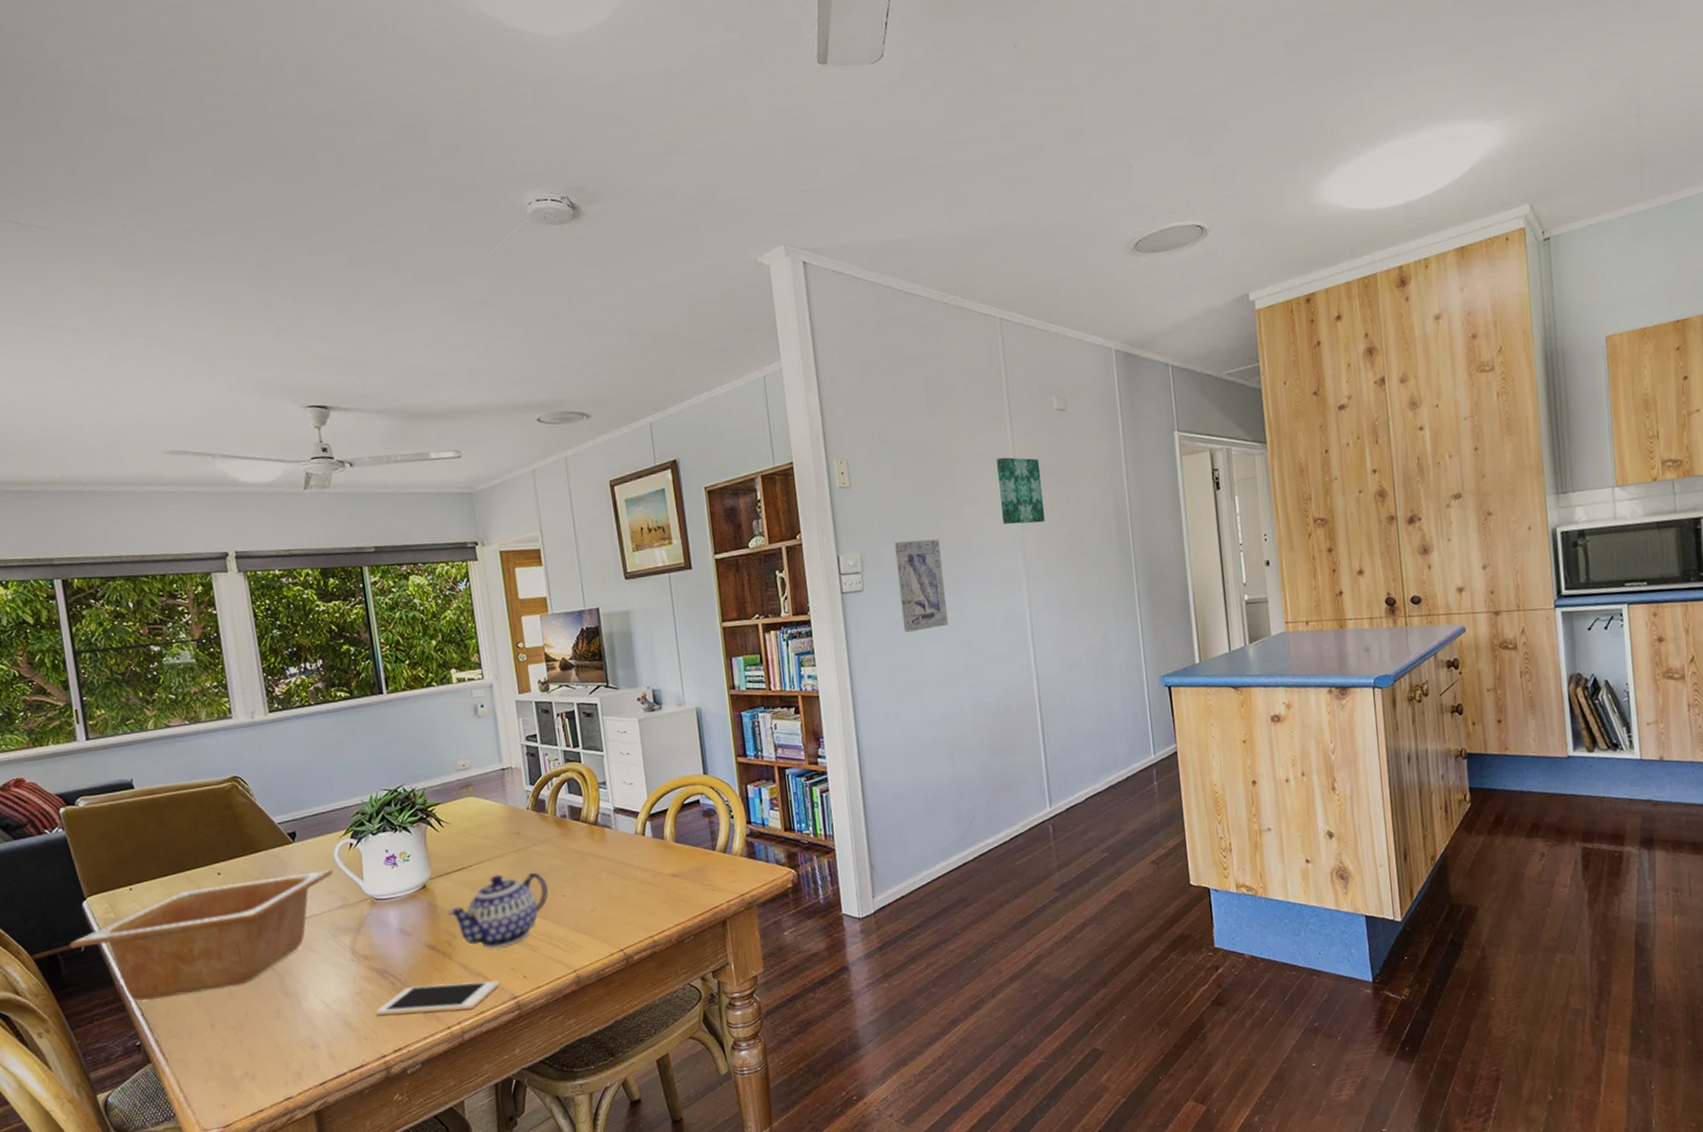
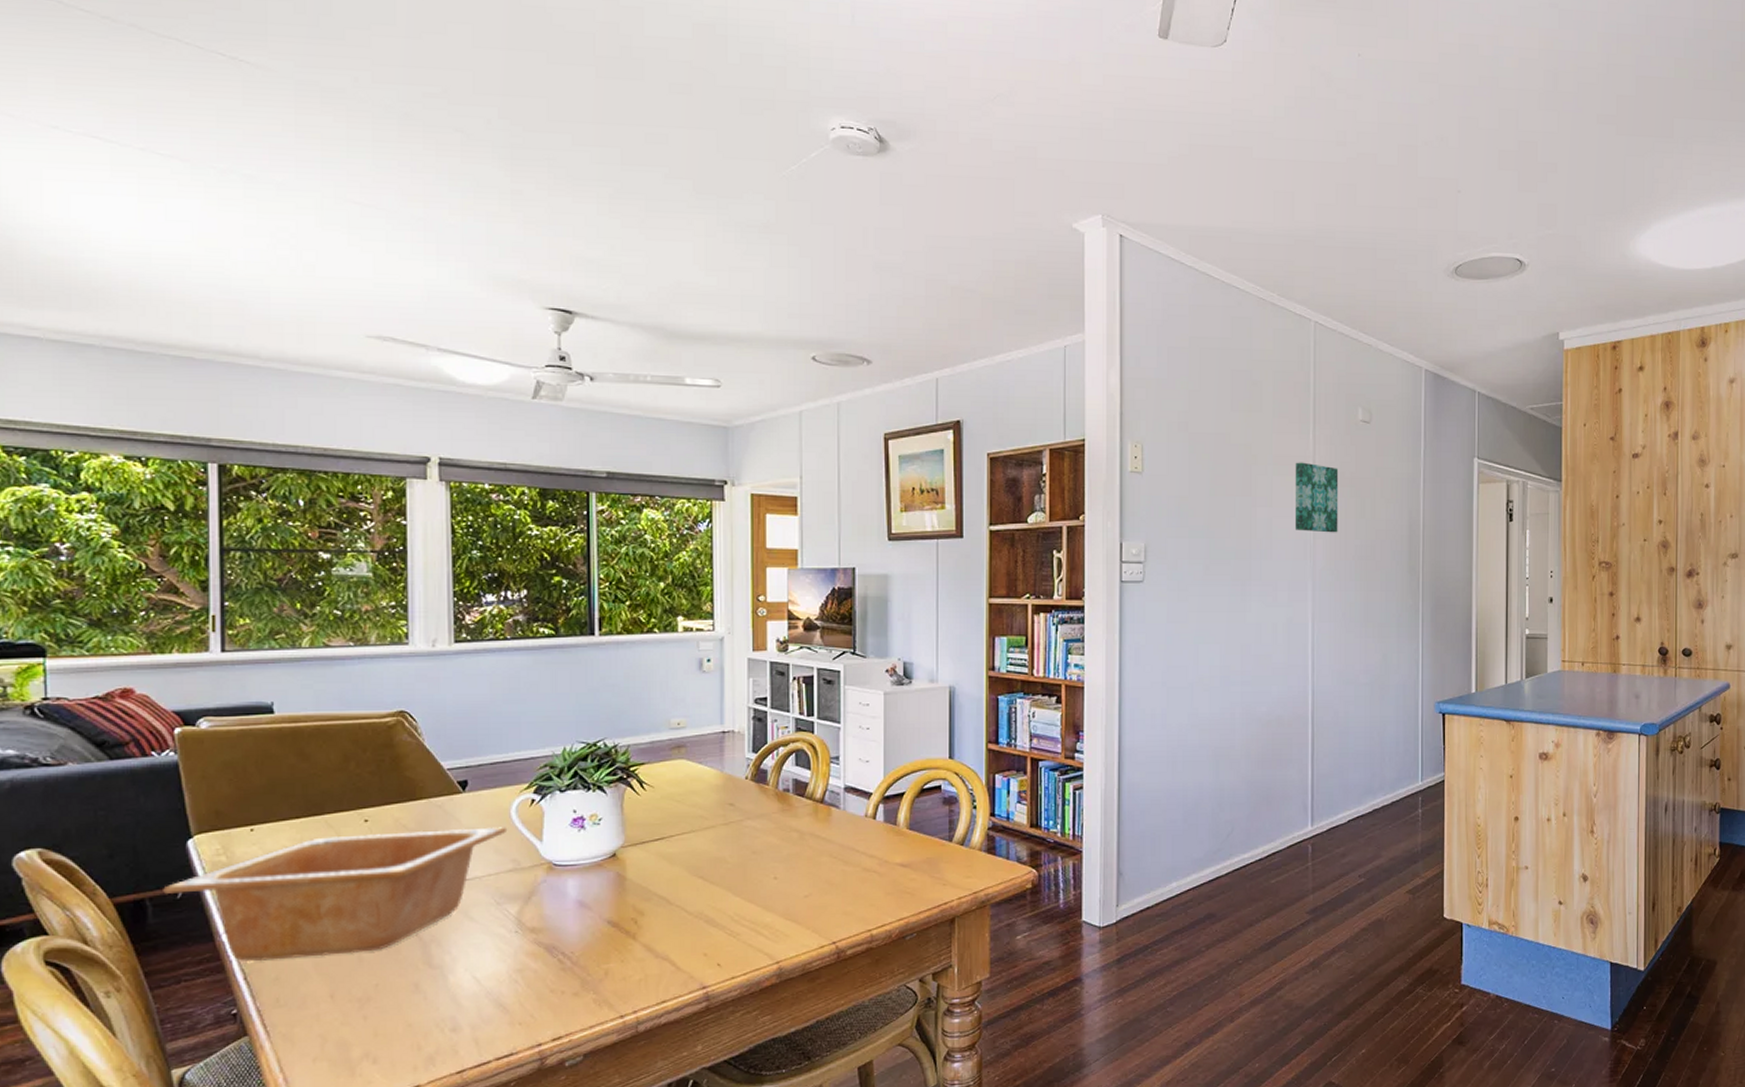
cell phone: present [376,980,499,1016] -> none [537,966,688,999]
teapot: present [447,872,549,948] -> none [637,848,759,930]
wall art: present [894,539,948,632] -> none [1181,536,1228,630]

